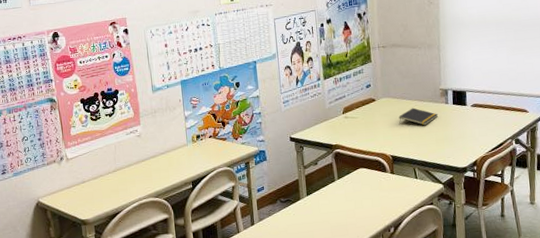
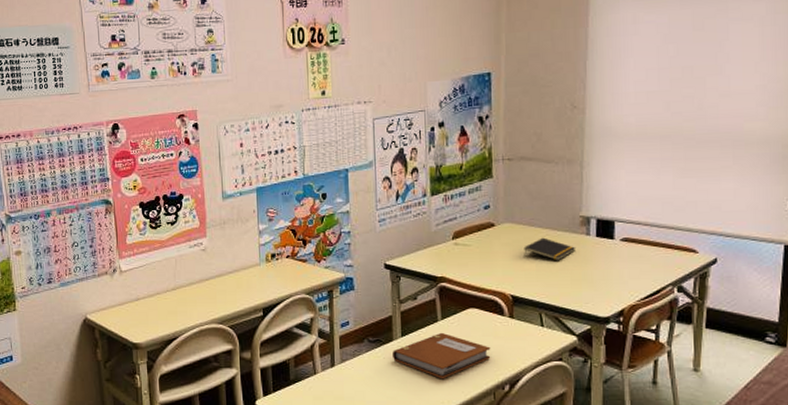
notebook: none [300,189,378,228] -> present [393,332,491,379]

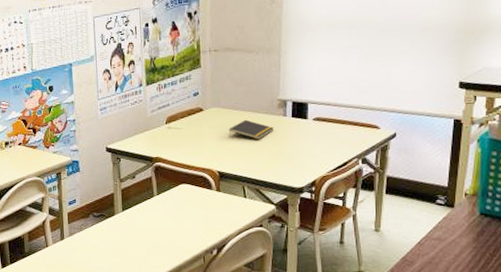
notebook: present [393,332,491,379] -> none [115,206,201,247]

